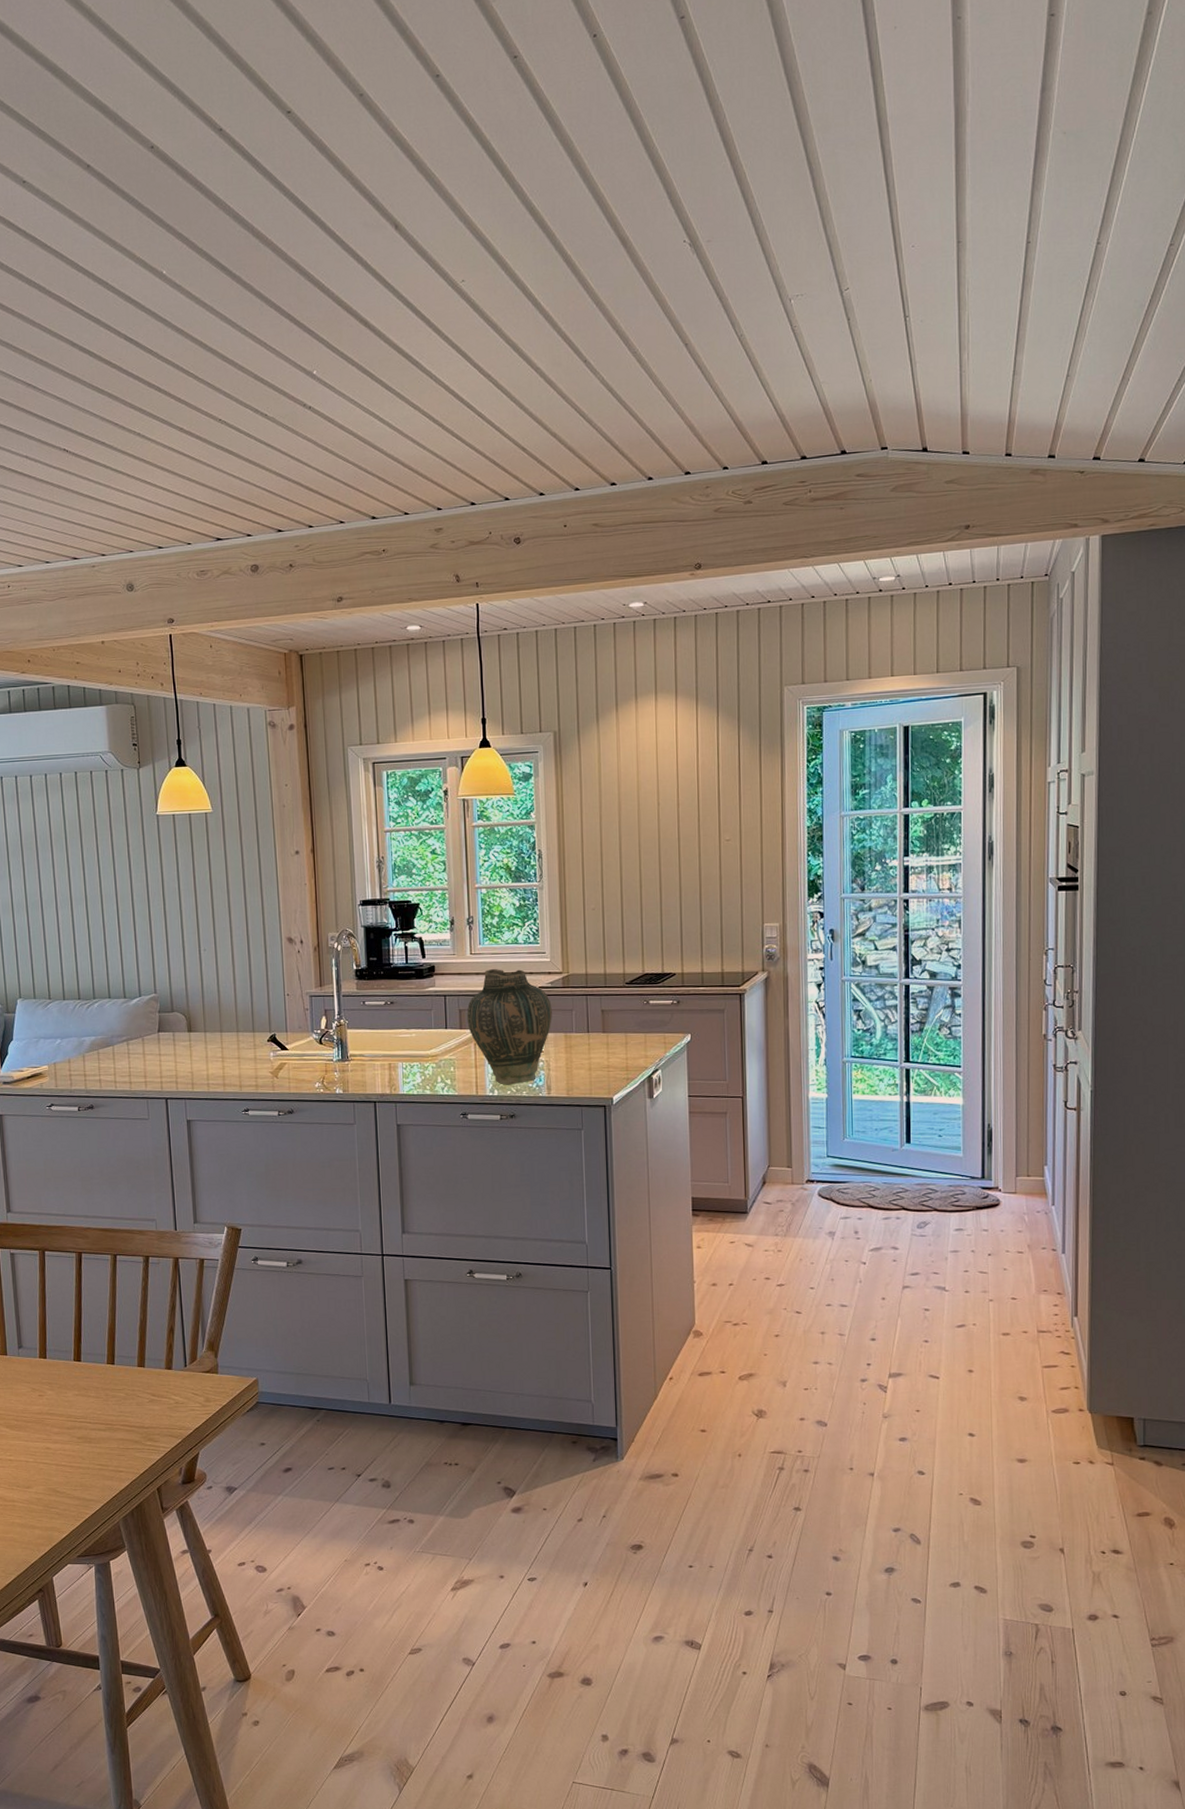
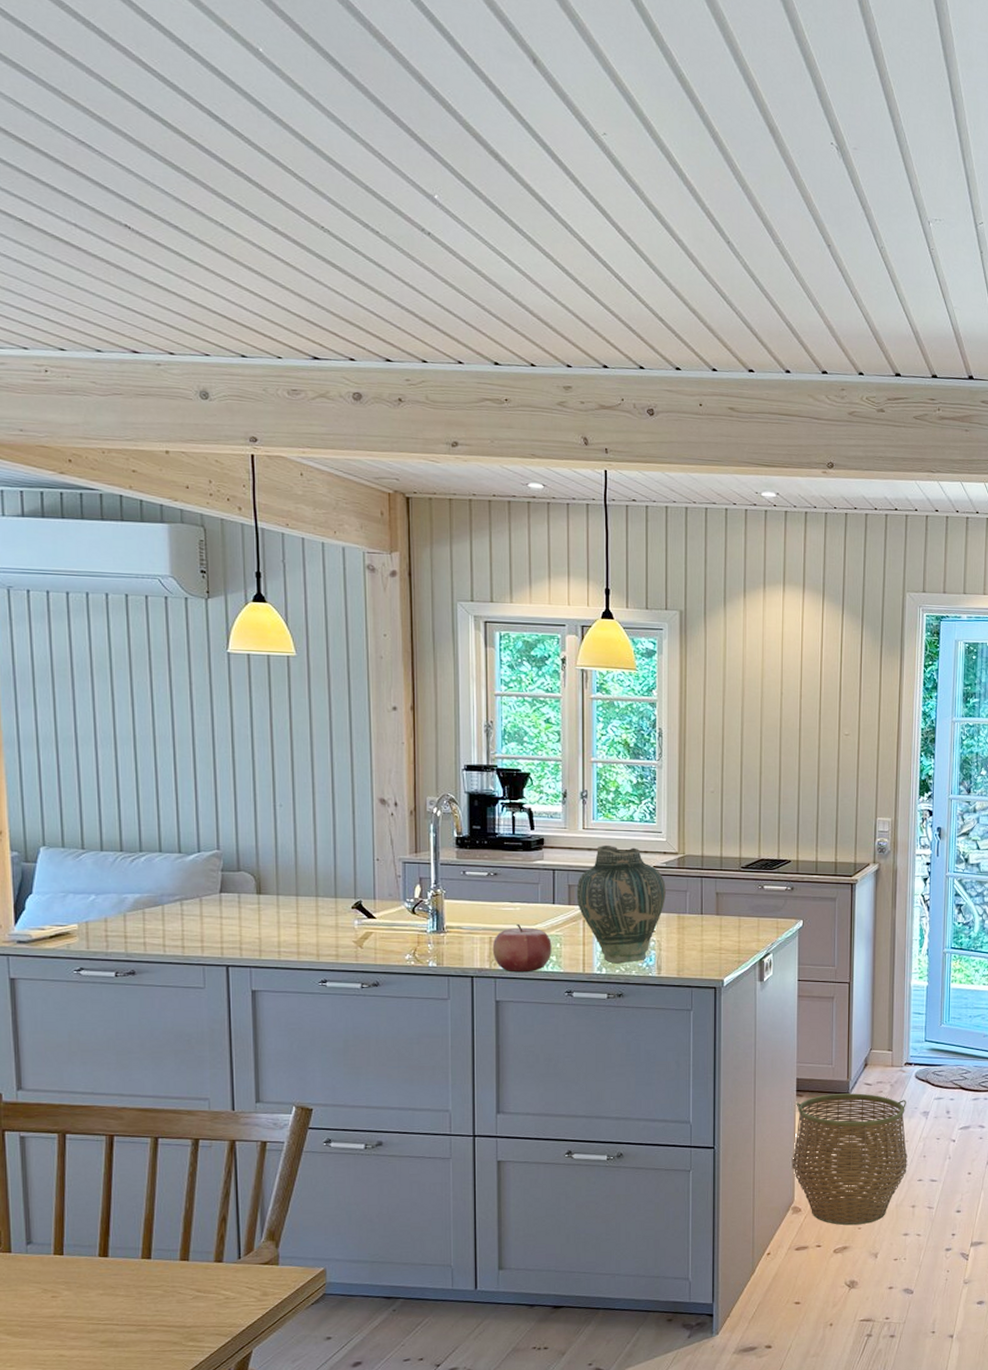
fruit: none [392,1049,447,1097] -> present [492,923,552,973]
basket: none [690,1212,814,1352] -> present [792,1093,908,1226]

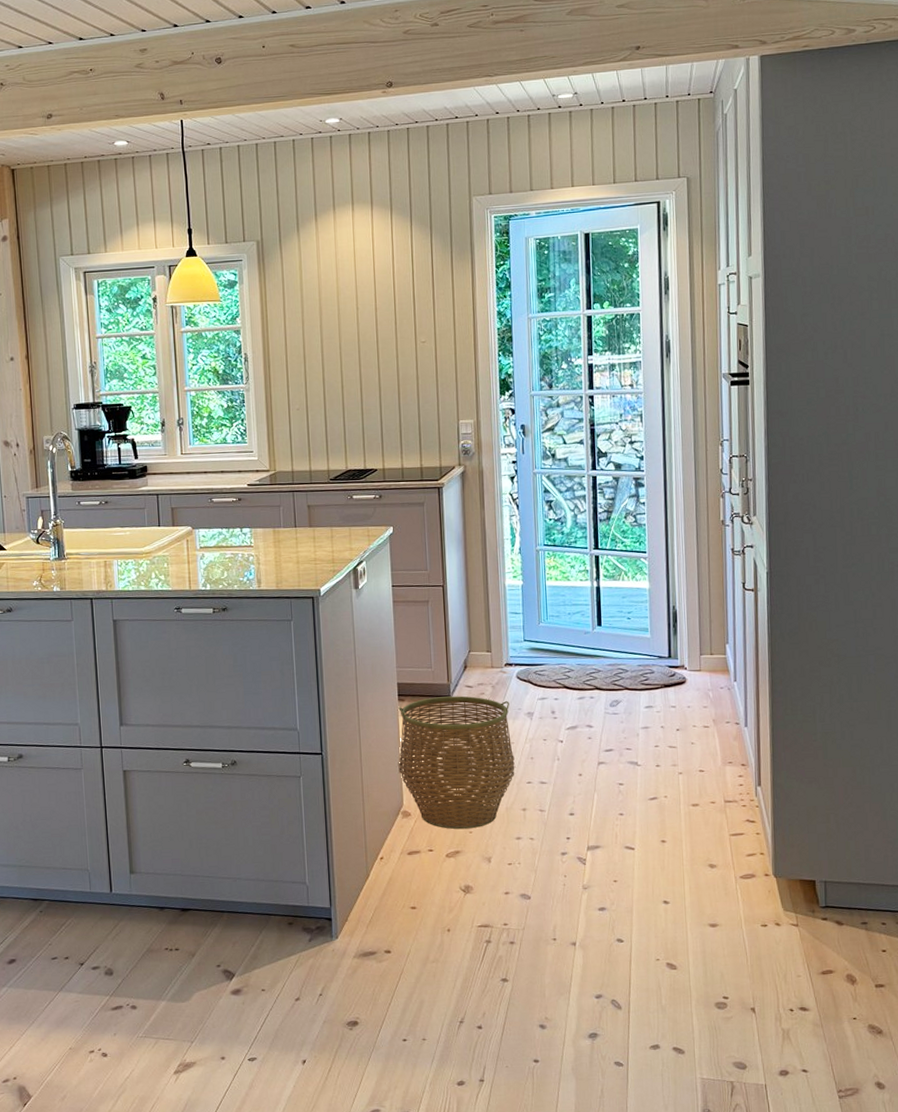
fruit: present [492,923,552,973] -> none [107,547,160,593]
vase: present [576,844,666,964] -> none [178,467,261,580]

